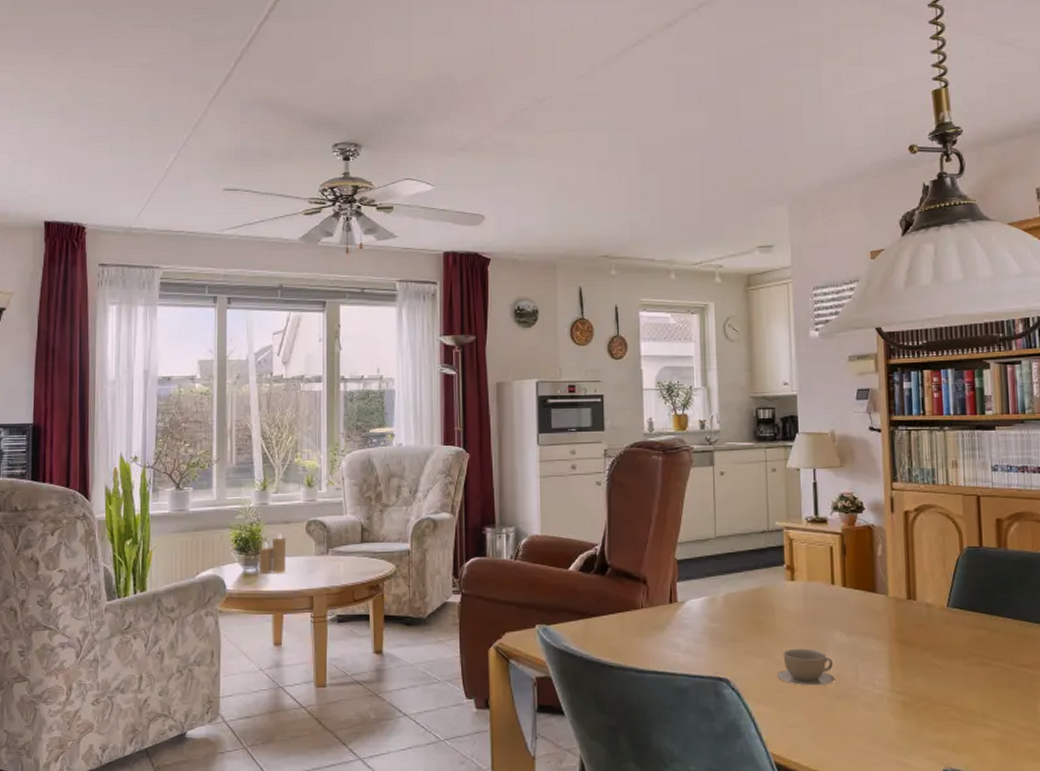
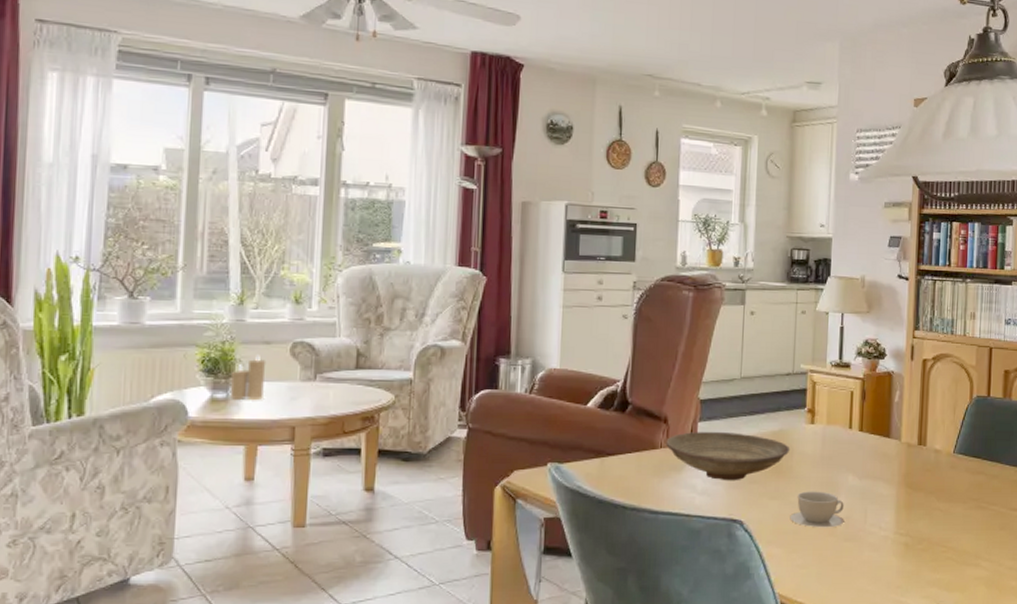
decorative bowl: none [647,590,772,640] -> present [666,431,790,481]

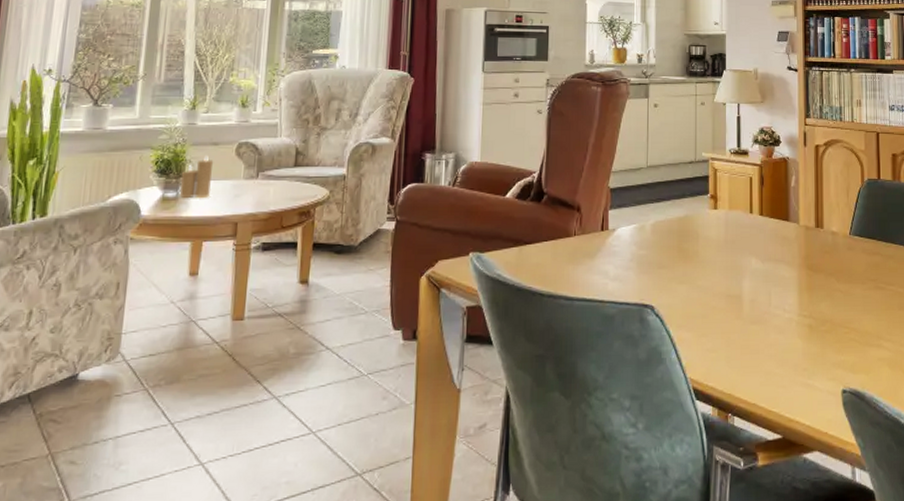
decorative bowl: present [666,431,790,481] -> none [579,218,696,267]
teacup: present [790,491,844,528] -> none [698,274,750,312]

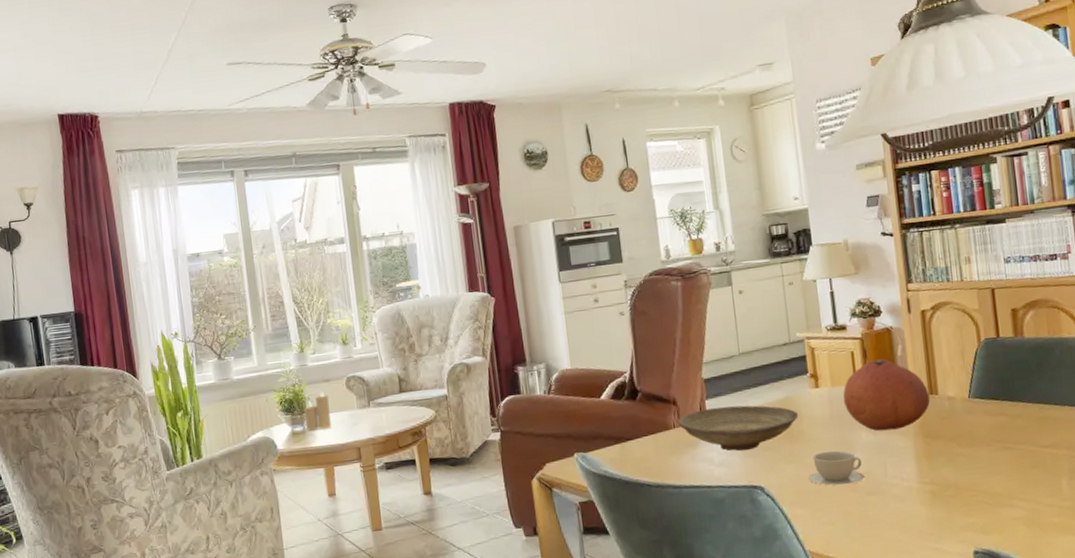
decorative bowl: none [579,218,696,267] -> present [678,405,799,451]
teacup: none [698,274,750,312] -> present [808,450,865,486]
fruit: none [738,188,816,259] -> present [843,359,931,431]

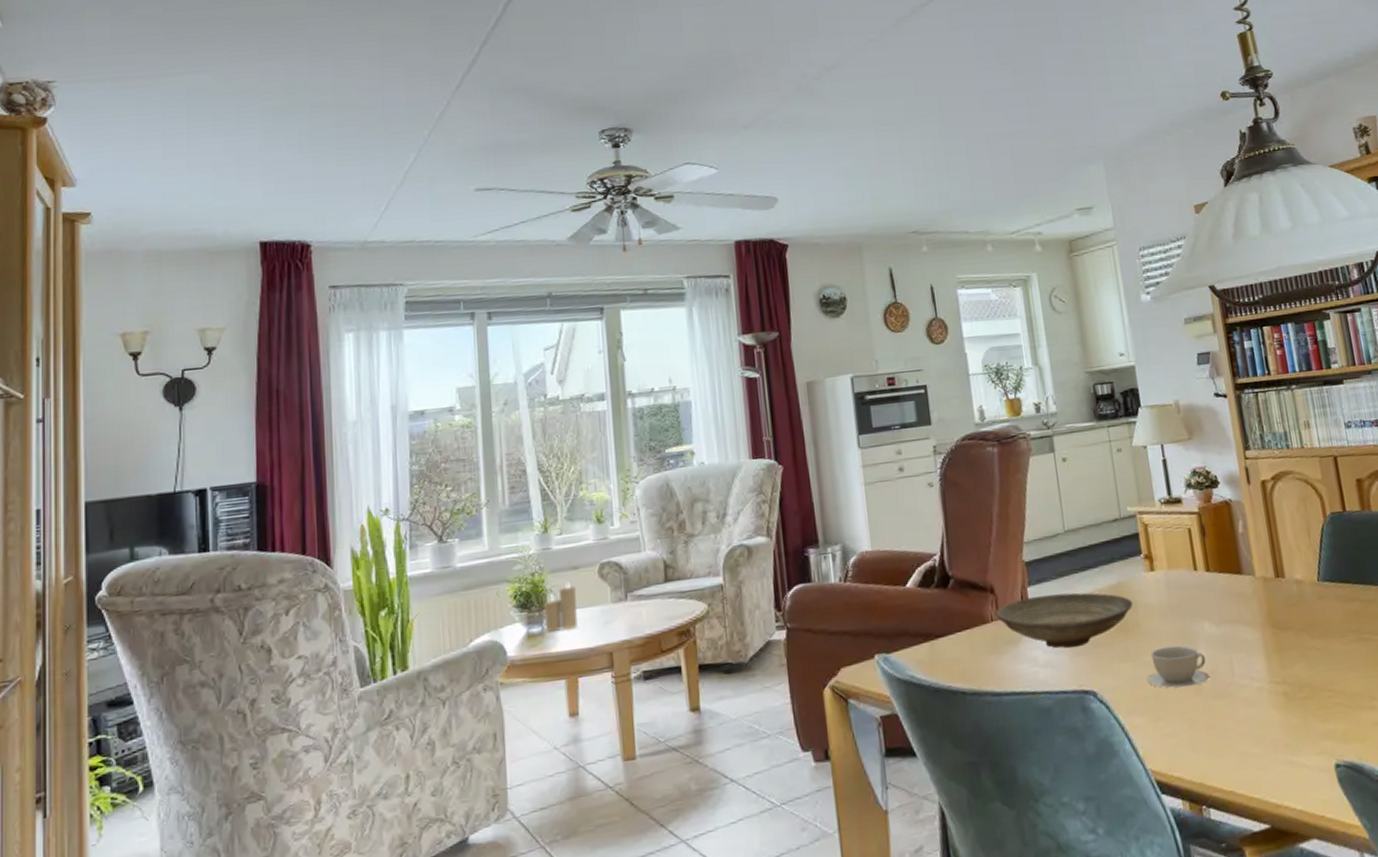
fruit: present [843,359,931,431] -> none [1181,536,1277,622]

